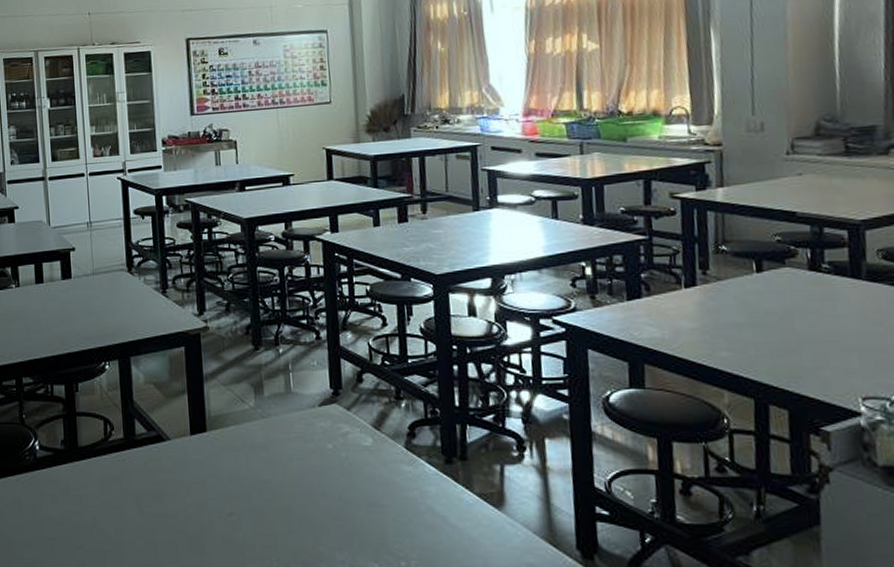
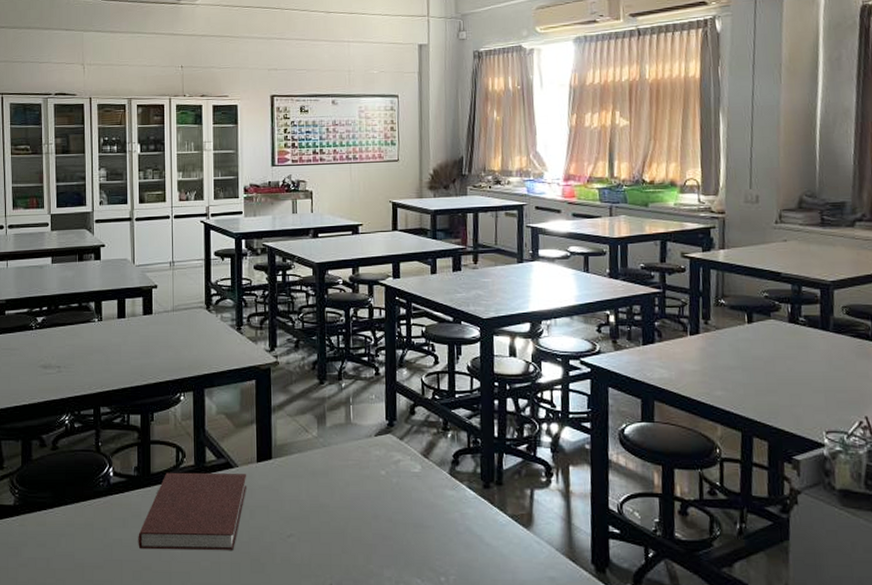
notebook: none [68,445,182,529] -> present [138,472,247,550]

